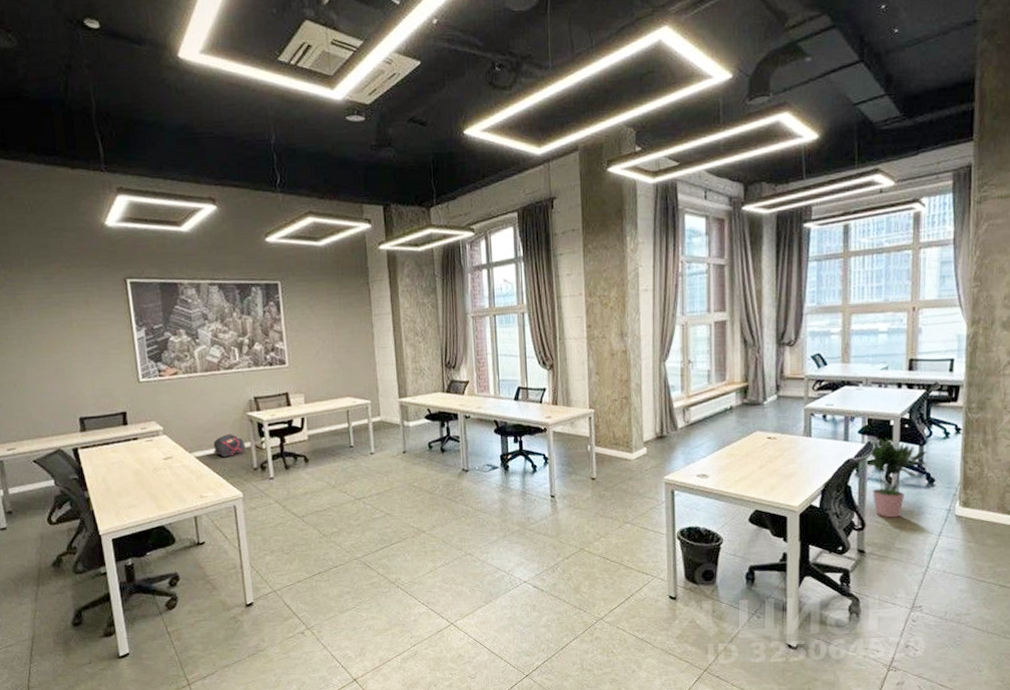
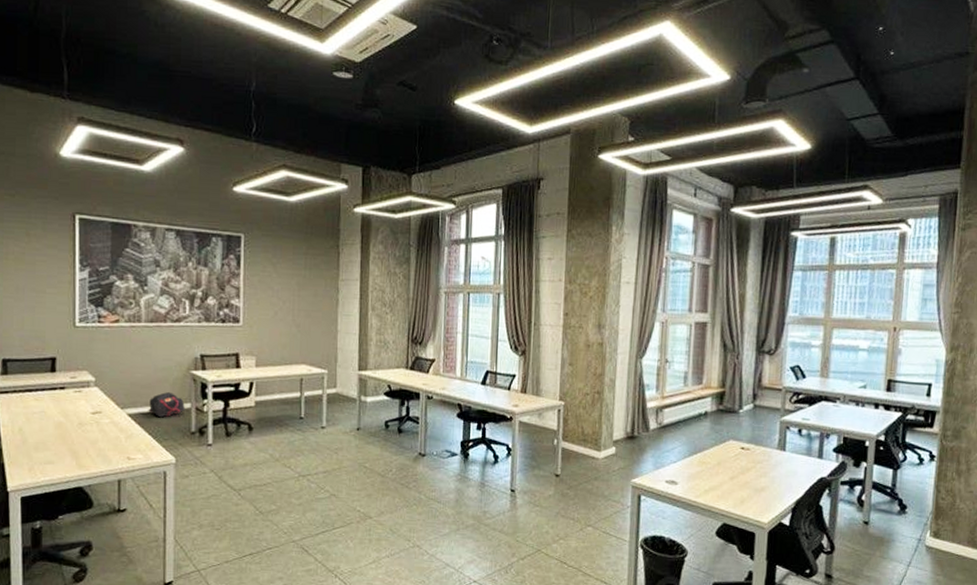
potted plant: present [860,437,928,518] -> none [834,458,901,544]

